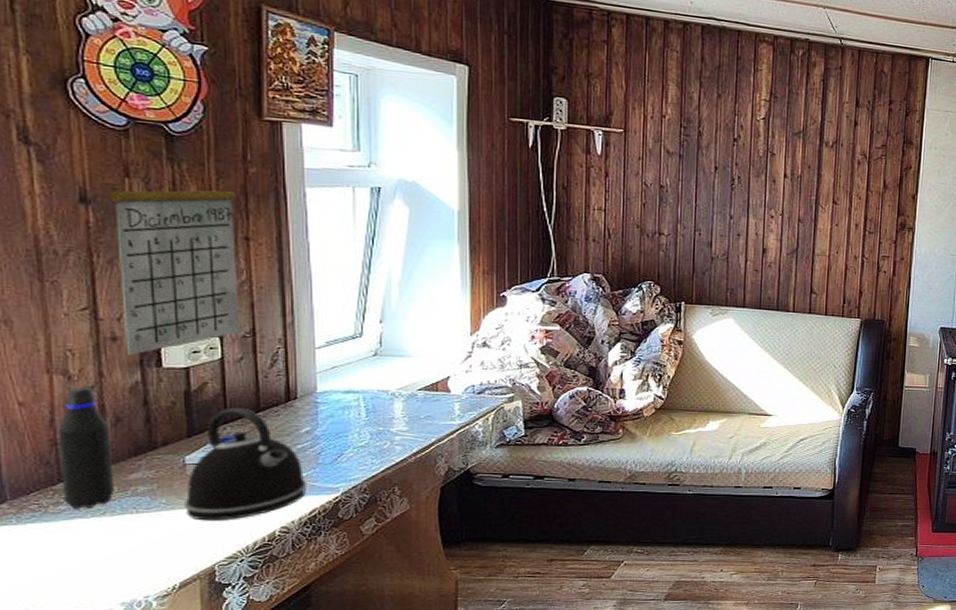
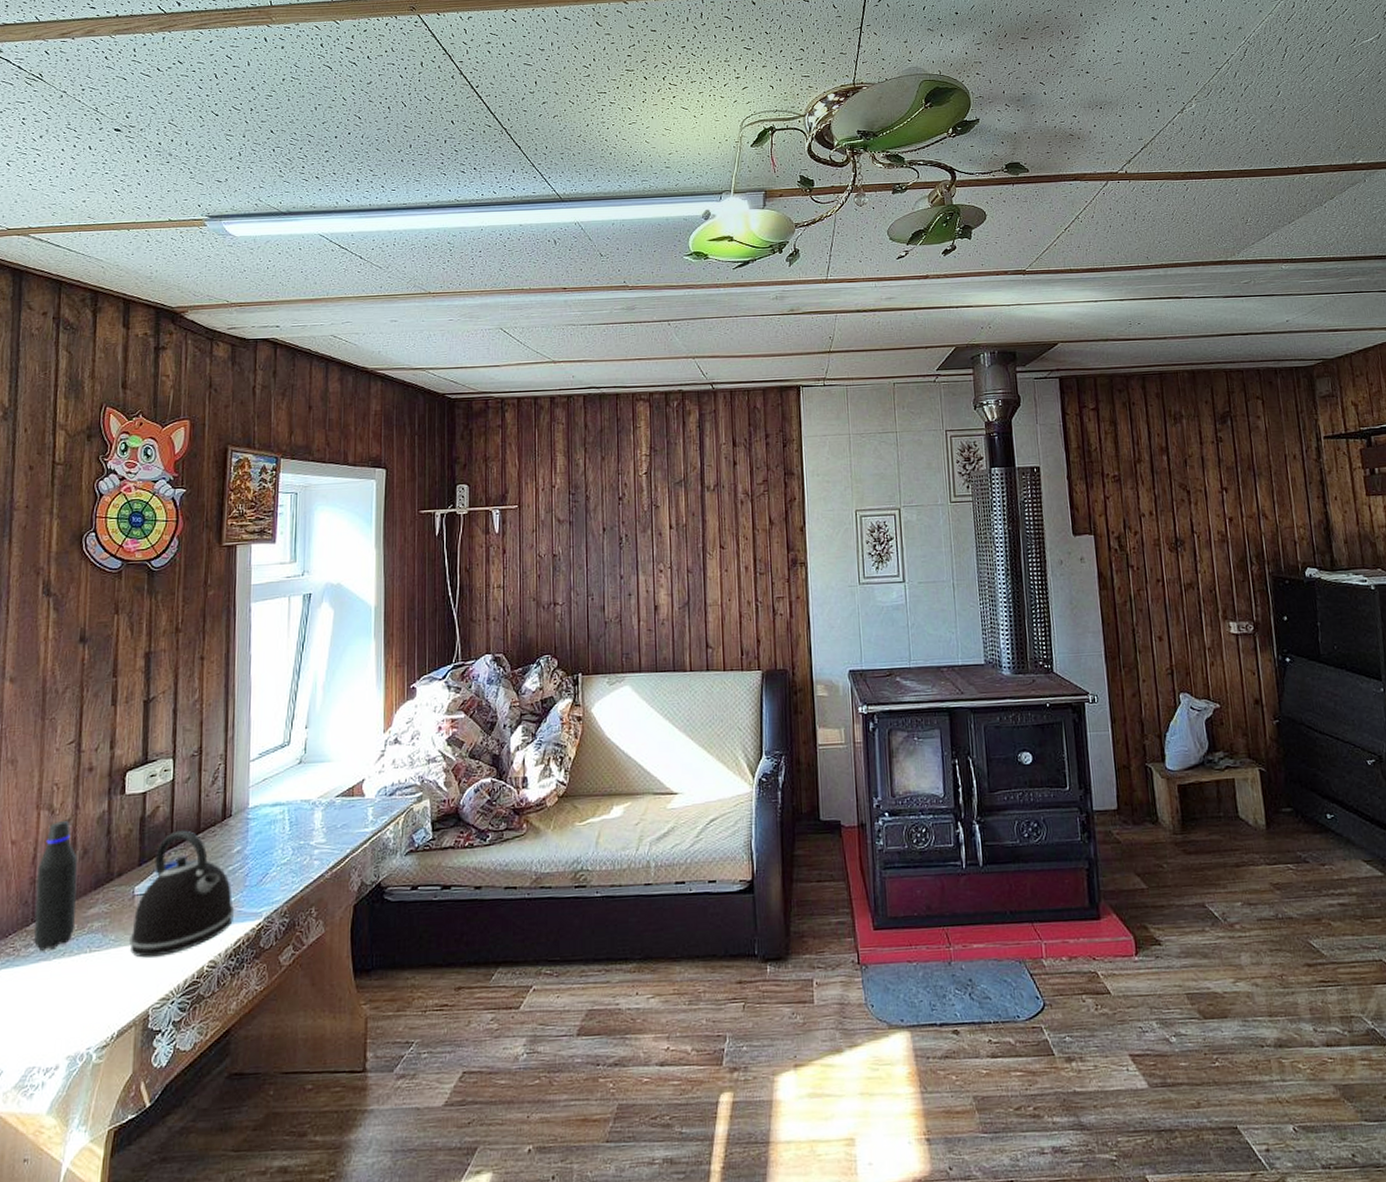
calendar: present [109,154,240,355] -> none [98,588,197,784]

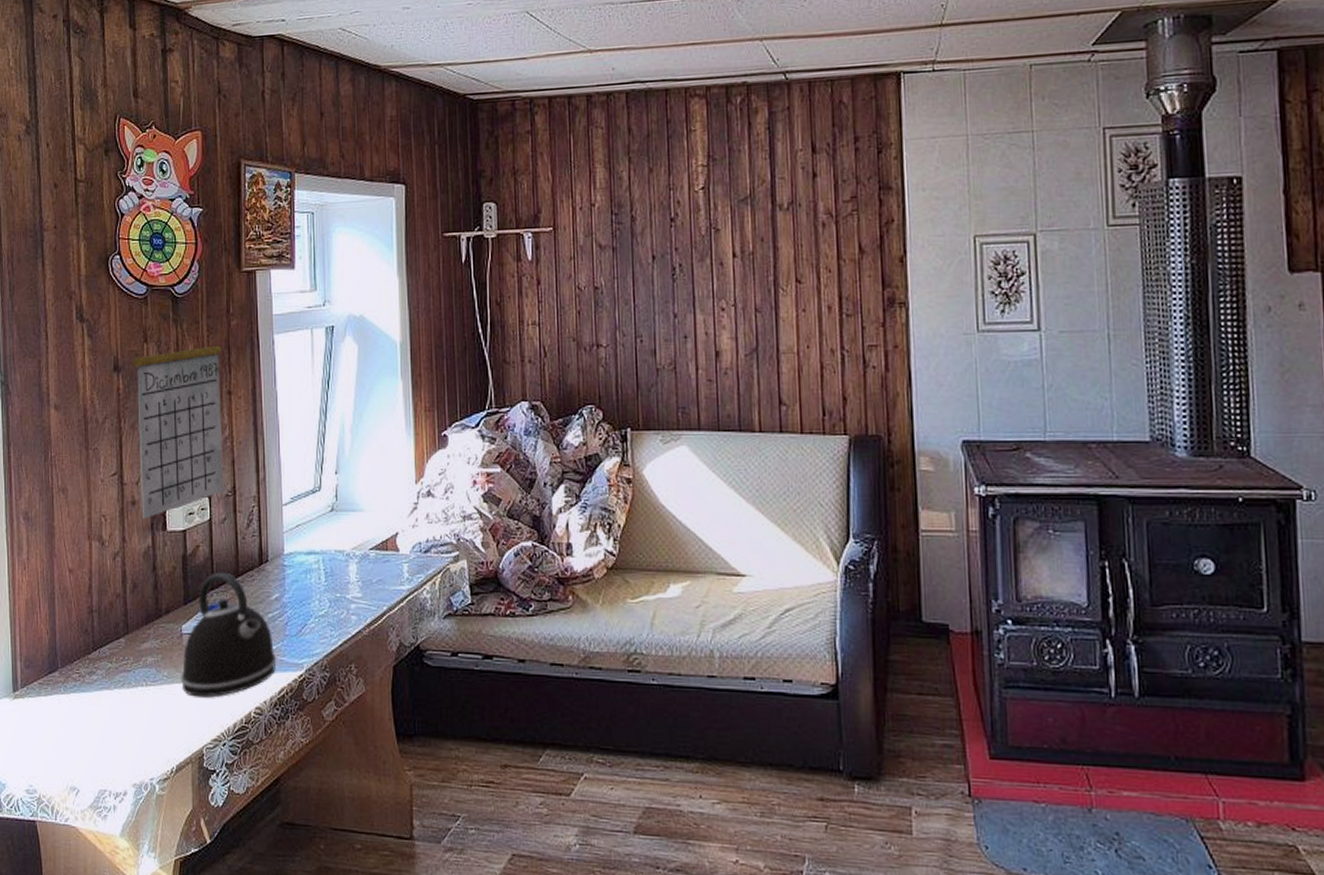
water bottle: present [34,821,78,951] -> none [94,553,131,679]
calendar: none [98,588,197,784] -> present [133,316,224,519]

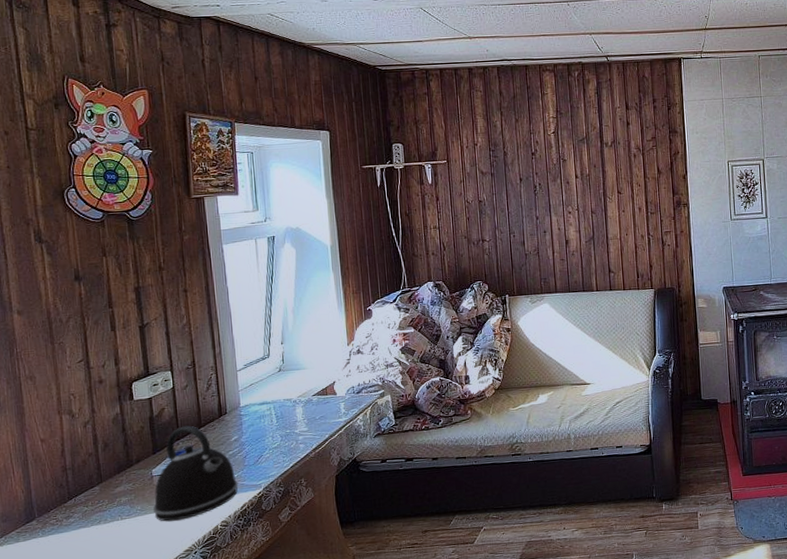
calendar: present [133,316,224,519] -> none [93,235,185,393]

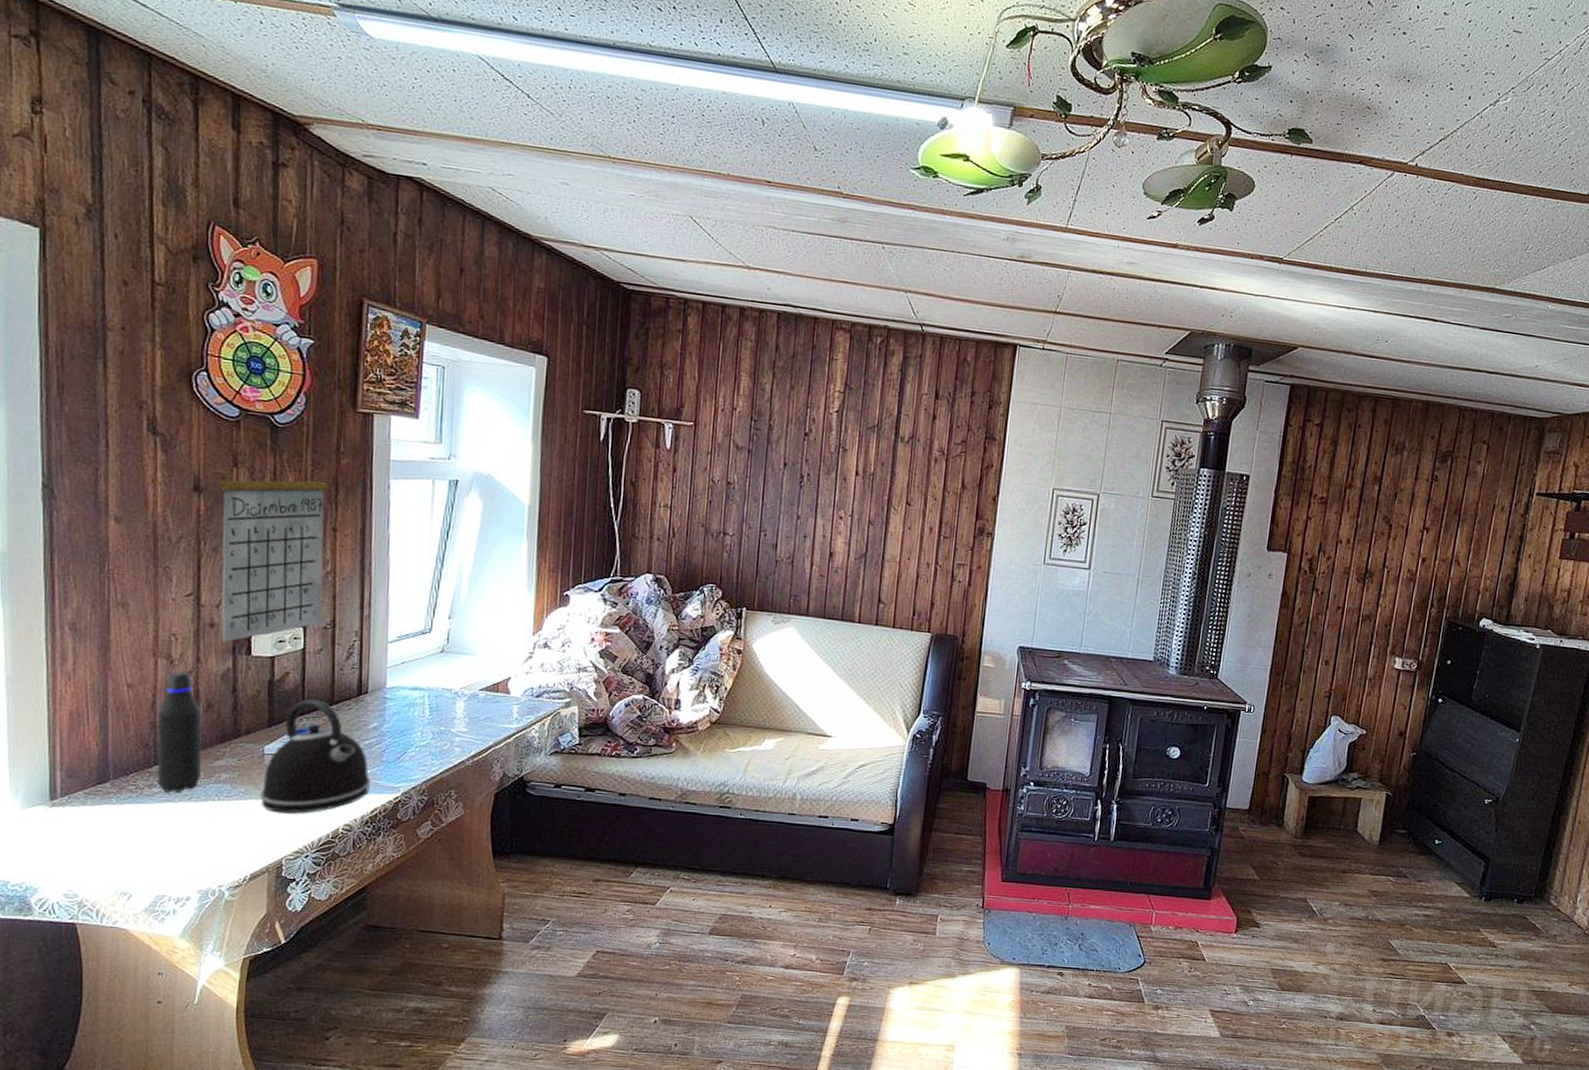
water bottle: none [67,422,107,521] -> present [157,672,202,793]
calendar: none [93,235,185,393] -> present [218,445,328,642]

